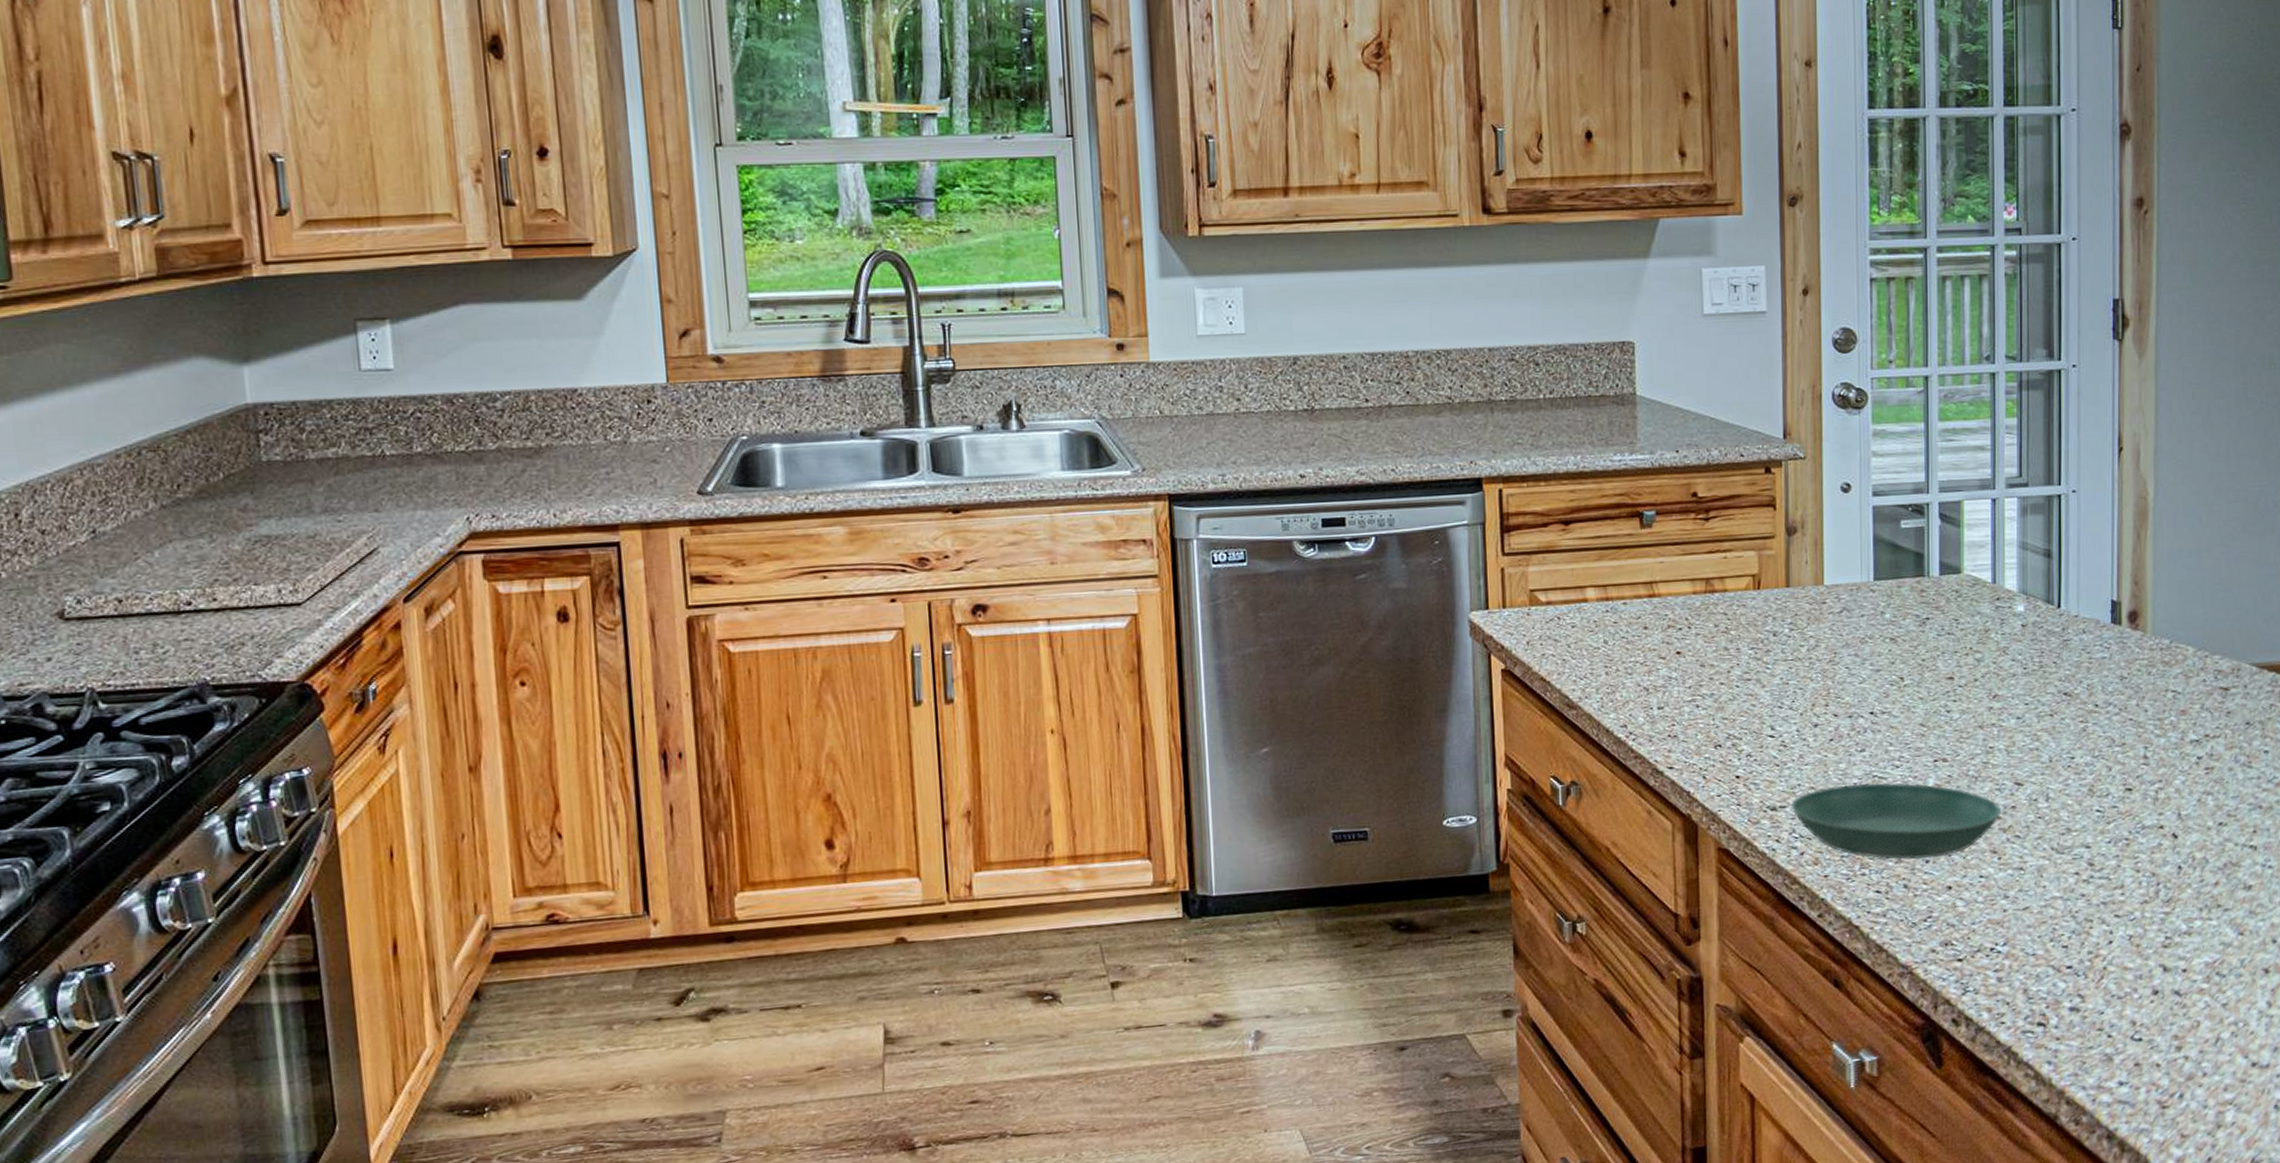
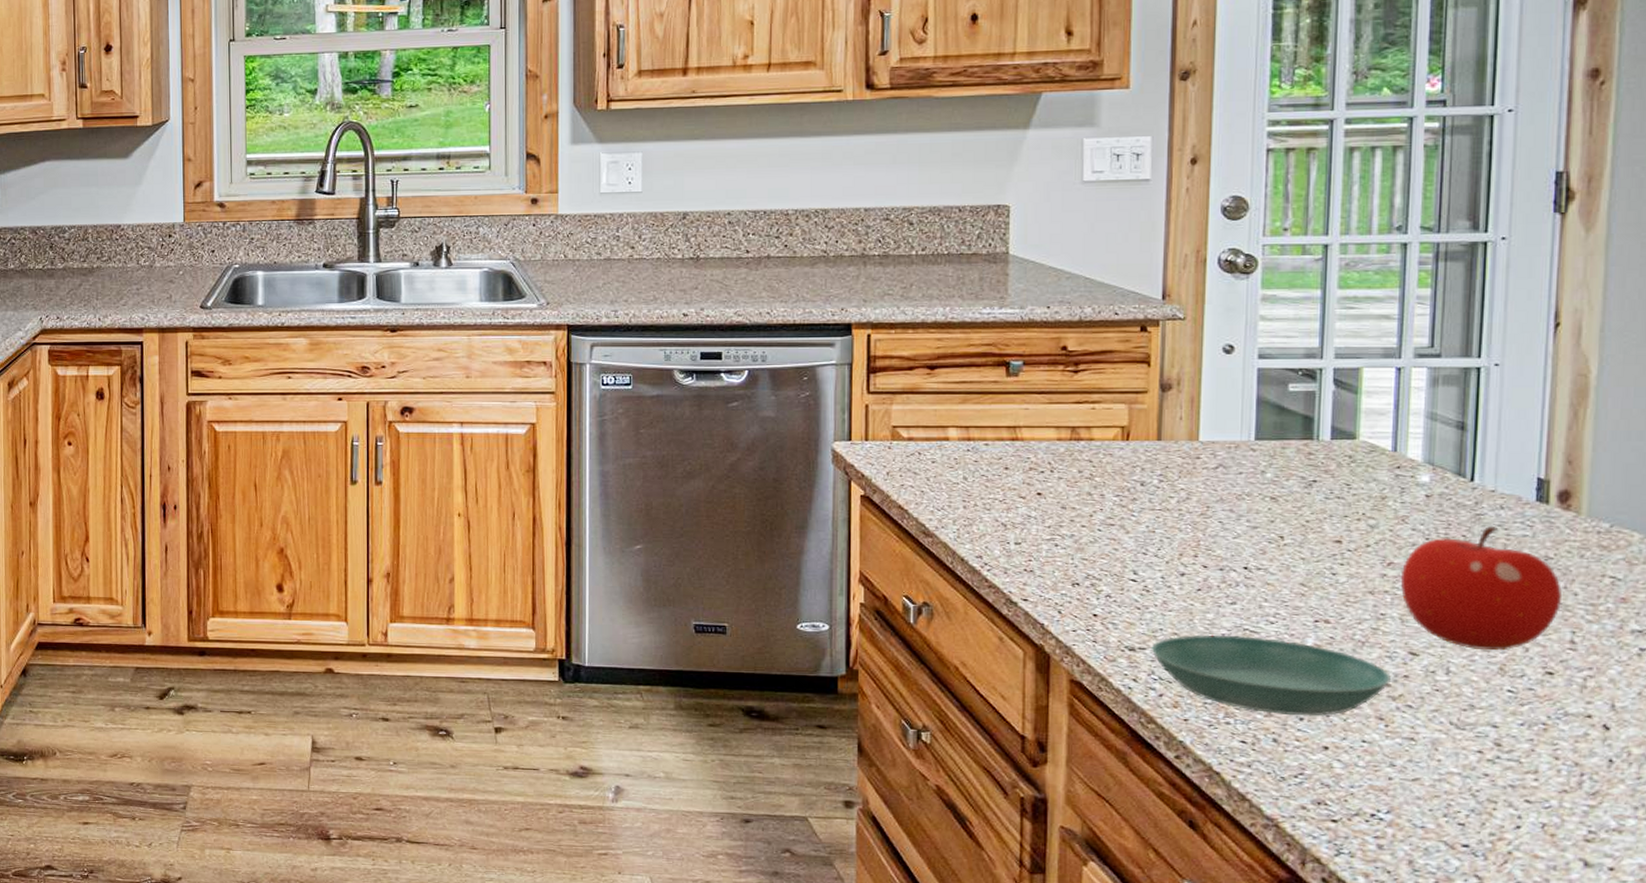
fruit: none [2004,651,2135,774] -> present [1400,526,1562,651]

